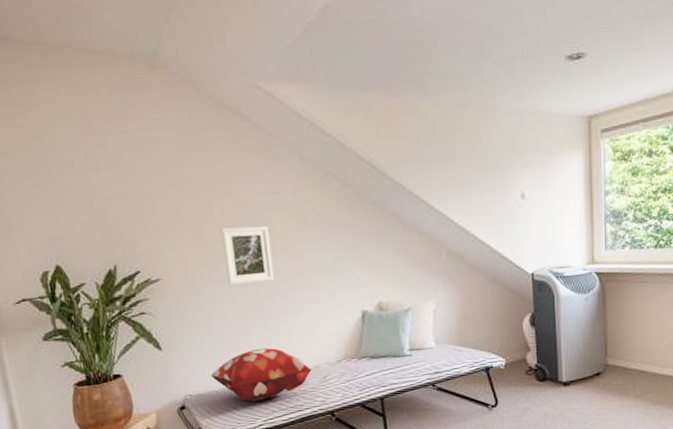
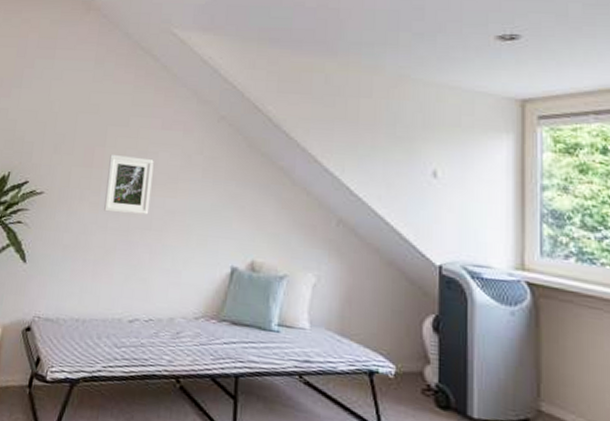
decorative pillow: present [211,347,312,402] -> none [64,283,166,343]

